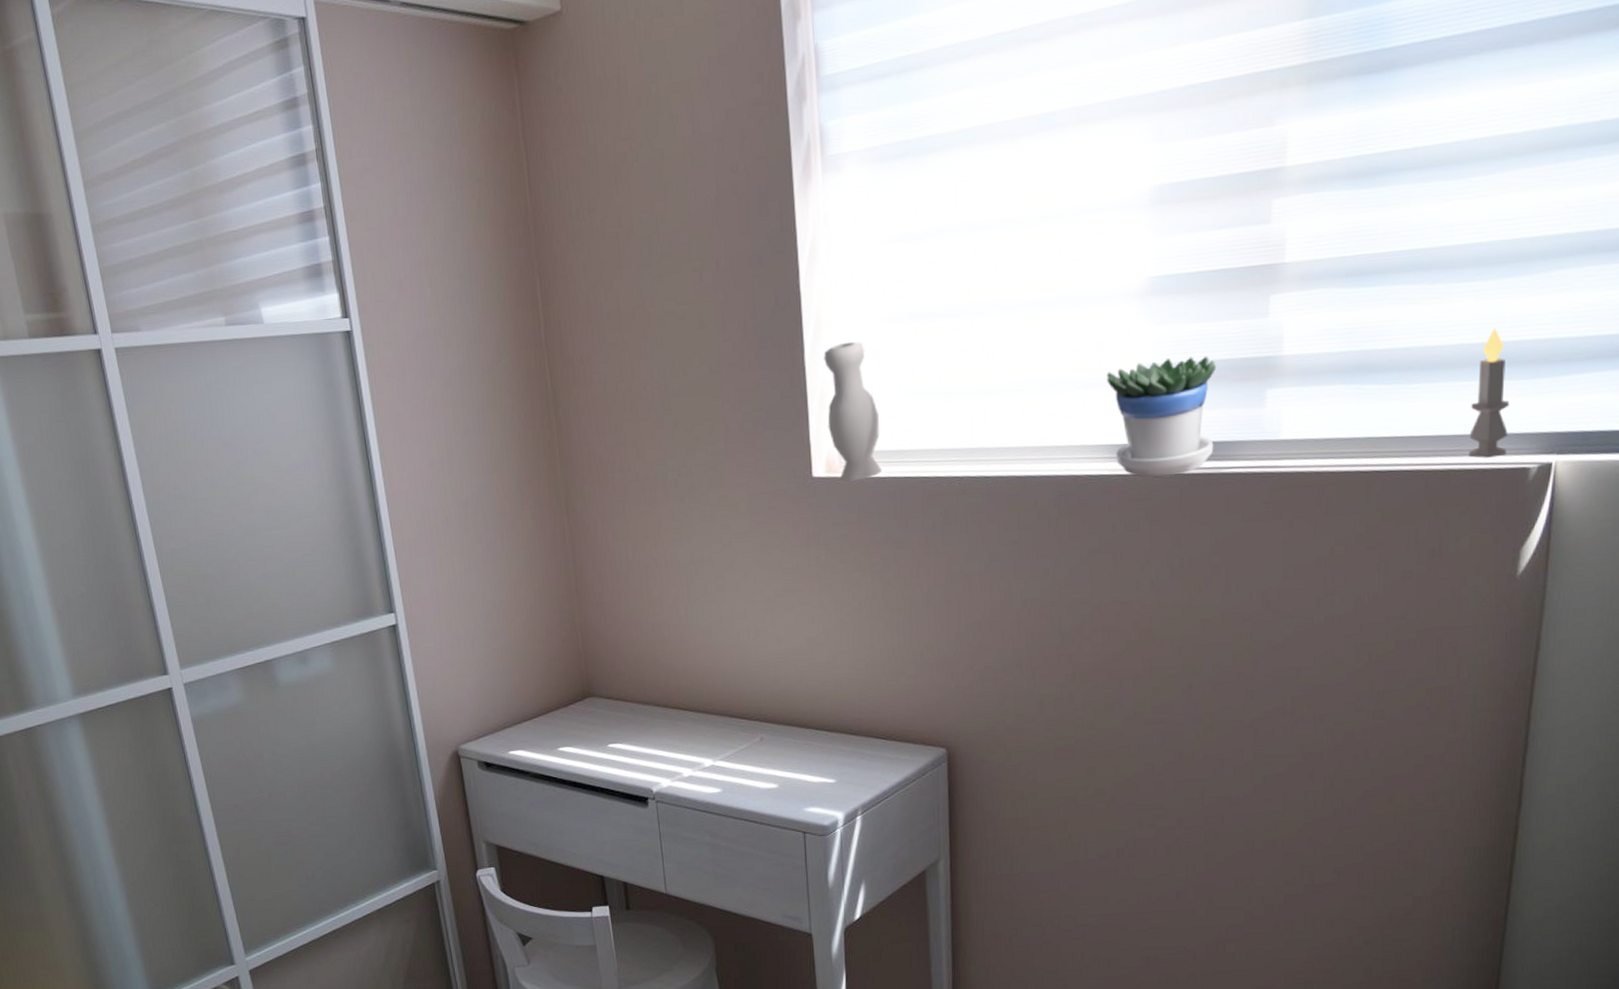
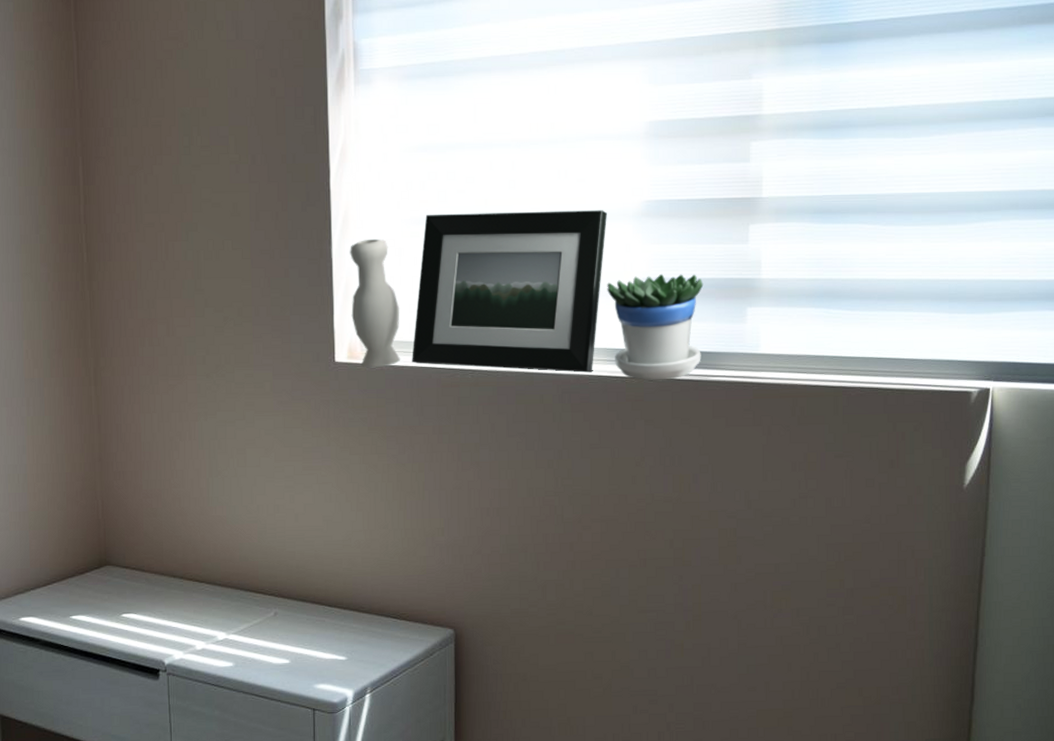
picture frame: none [894,291,1106,474] -> present [412,210,607,373]
candle: present [1469,328,1510,458] -> none [920,267,953,381]

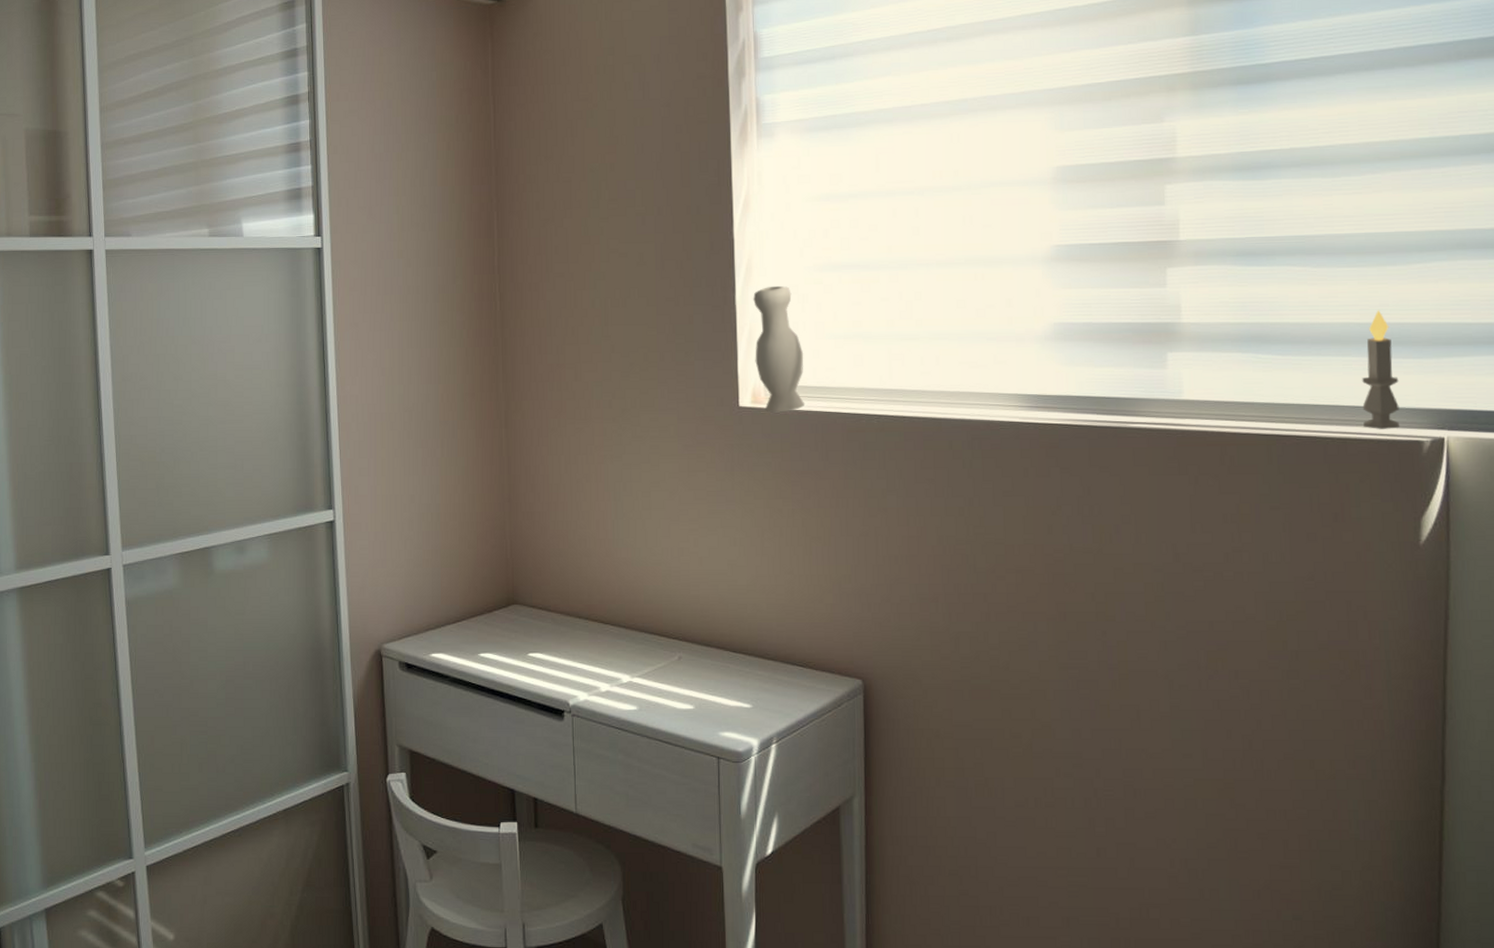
picture frame: present [412,210,607,373] -> none [816,255,1015,419]
flowerpot: present [607,273,704,381] -> none [1016,318,1120,427]
candle: none [920,267,953,381] -> present [1362,310,1400,429]

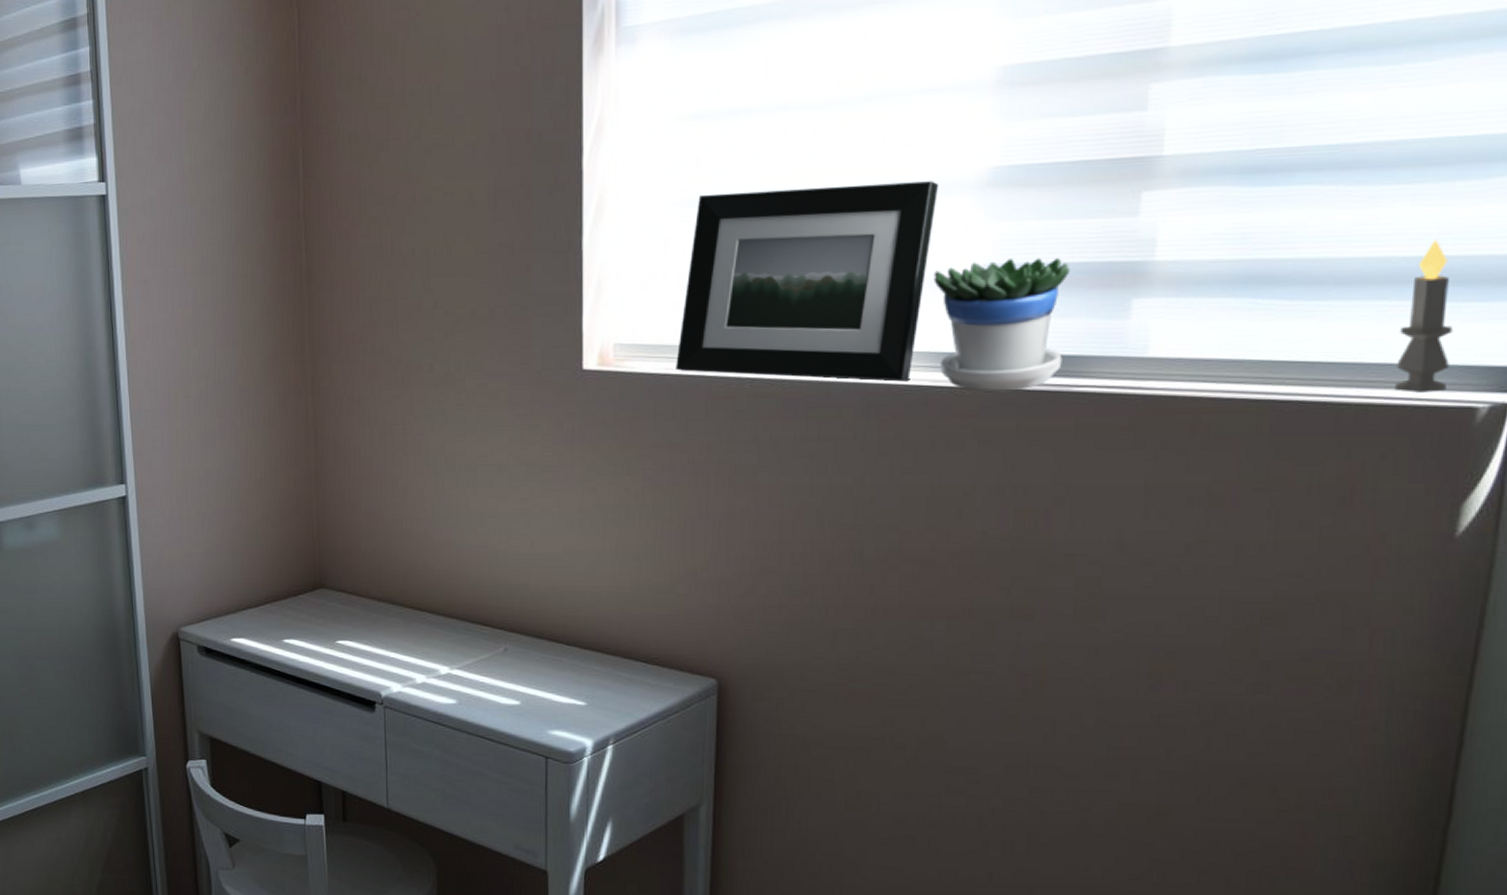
vase: present [753,285,805,413] -> none [603,225,663,376]
picture frame: none [816,255,1015,419] -> present [676,181,938,382]
flowerpot: none [1016,318,1120,427] -> present [934,257,1071,392]

